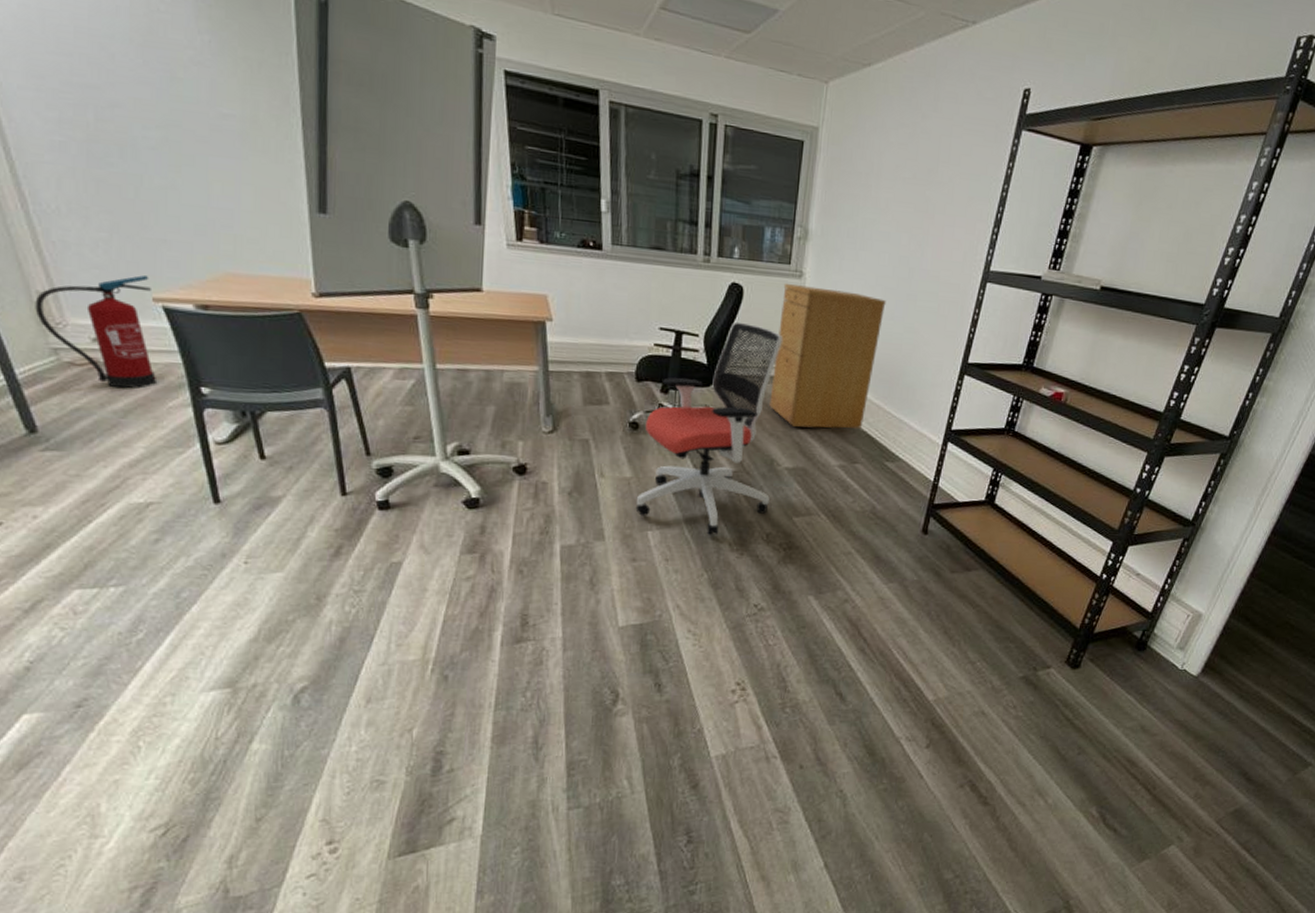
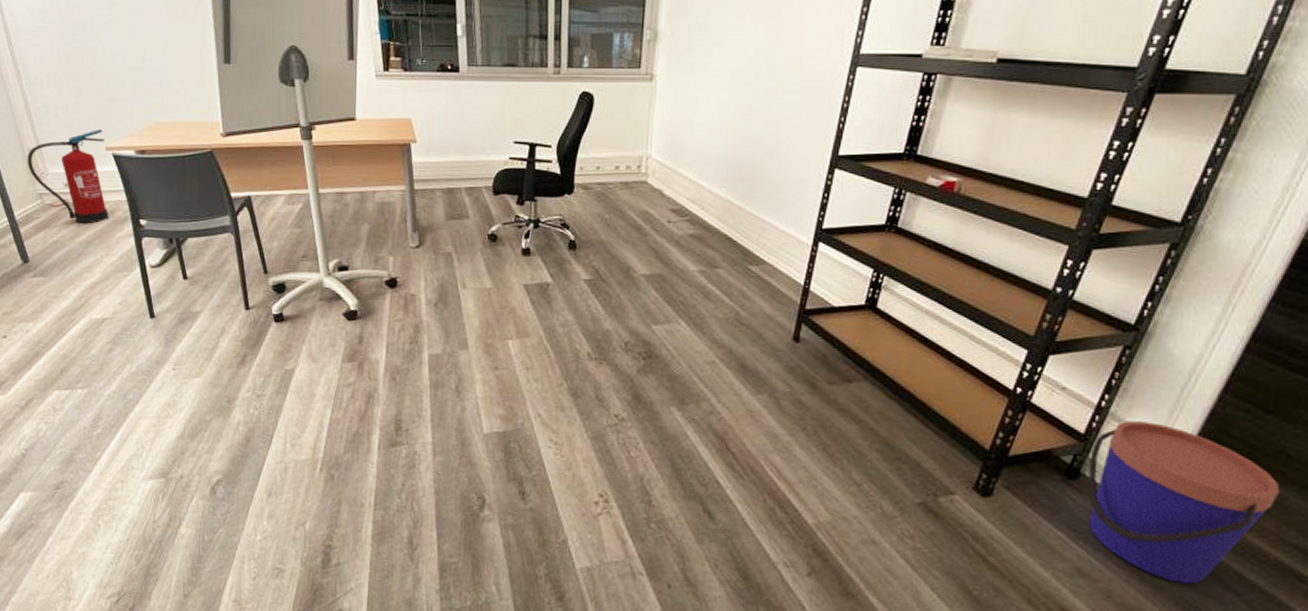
office chair: present [635,321,783,535] -> none [496,130,635,344]
filing cabinet: present [769,283,886,430] -> none [624,87,743,233]
bucket: none [1151,601,1285,732] -> present [1087,421,1280,584]

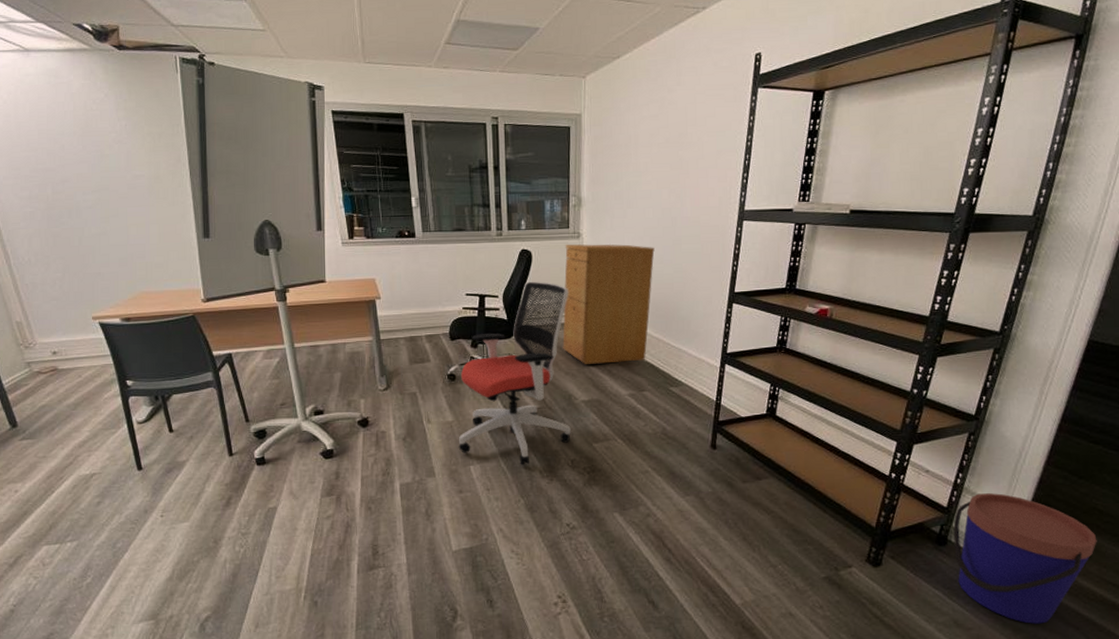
fire extinguisher: present [27,129,110,224] -> none [15,301,97,388]
office chair: none [496,130,635,344] -> present [458,281,571,465]
filing cabinet: none [624,87,743,233] -> present [563,244,655,365]

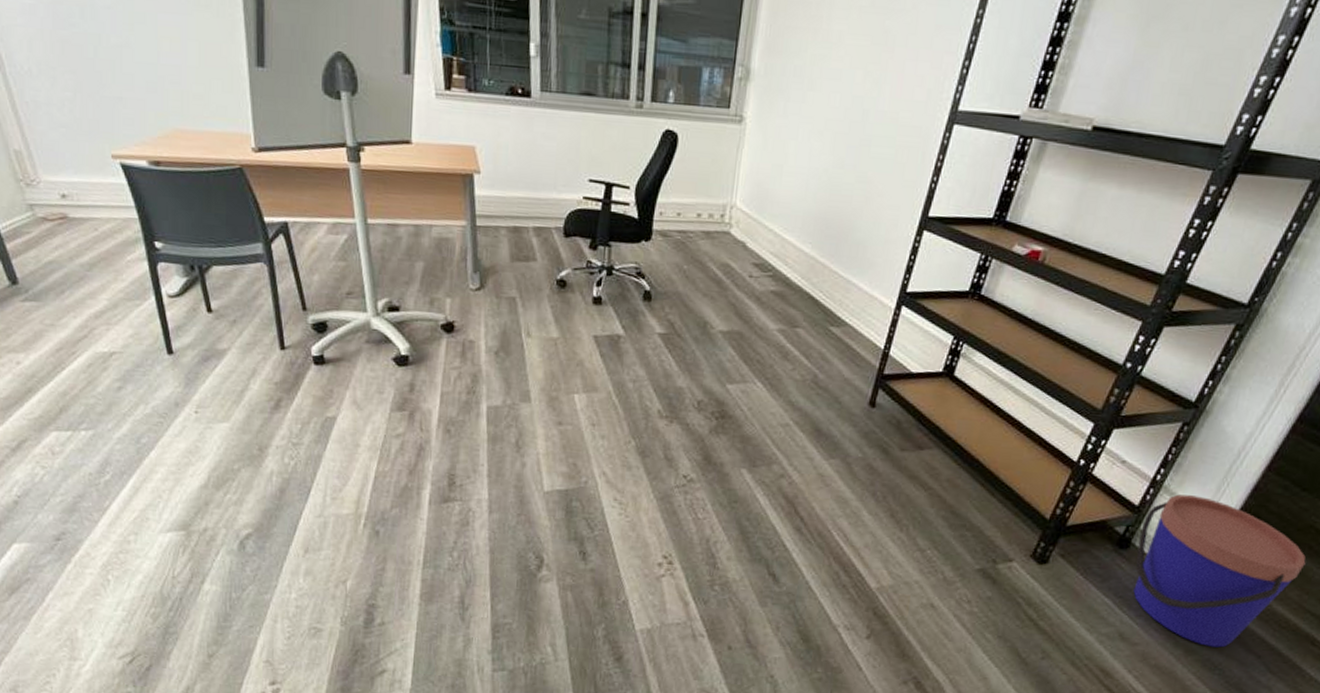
office chair: present [458,281,571,465] -> none [562,172,719,401]
filing cabinet: present [563,244,655,365] -> none [703,129,836,291]

